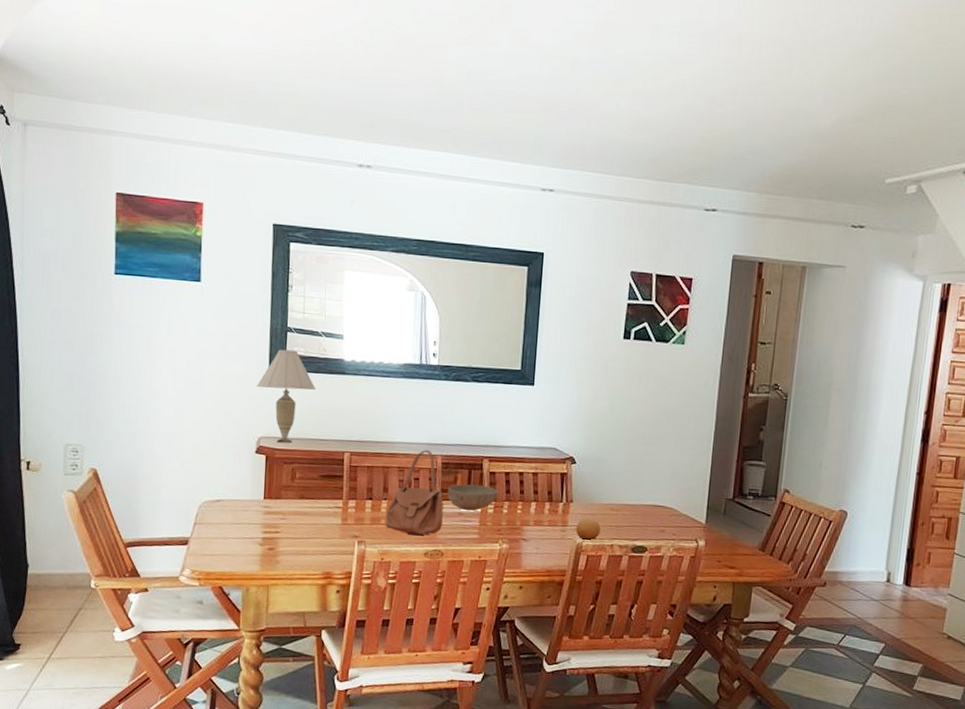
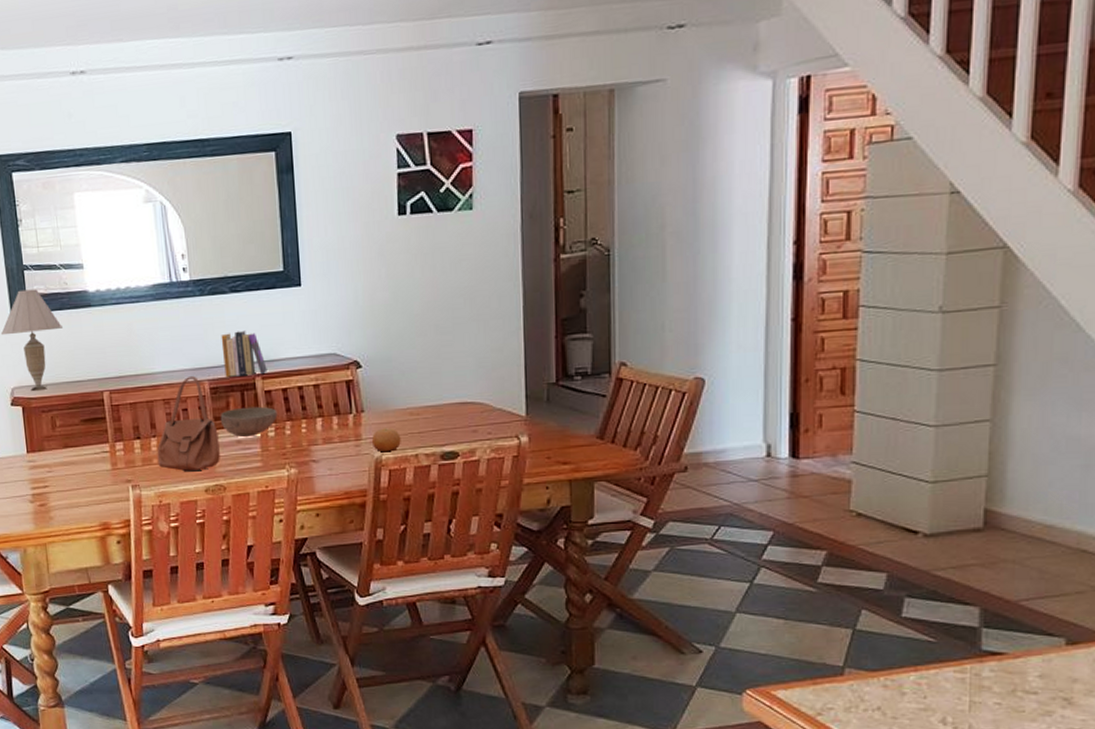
books: none [457,416,495,457] -> present [221,330,267,377]

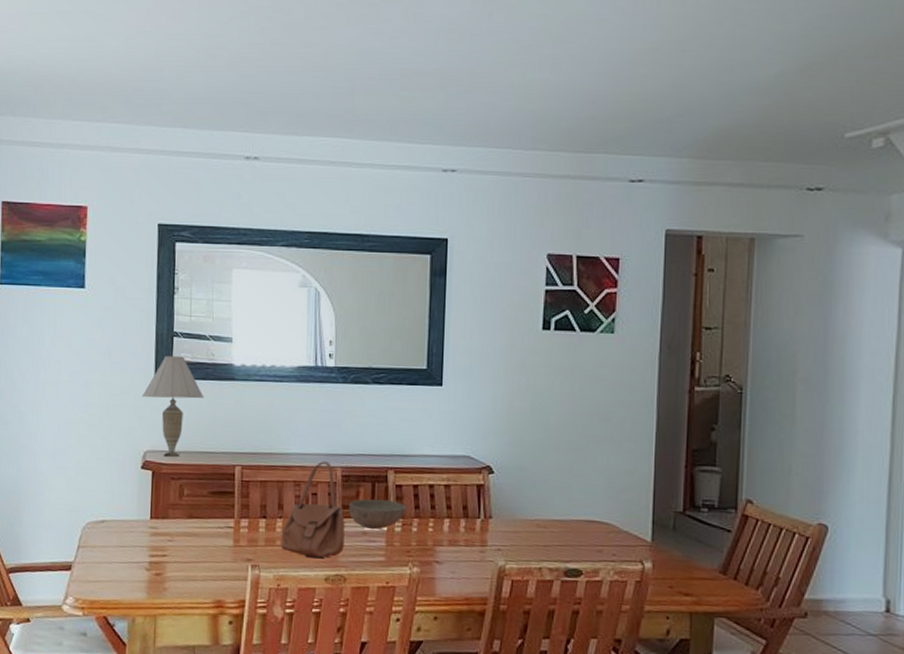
books: present [221,330,267,377] -> none [358,422,401,468]
fruit: present [371,428,401,453] -> none [496,537,526,562]

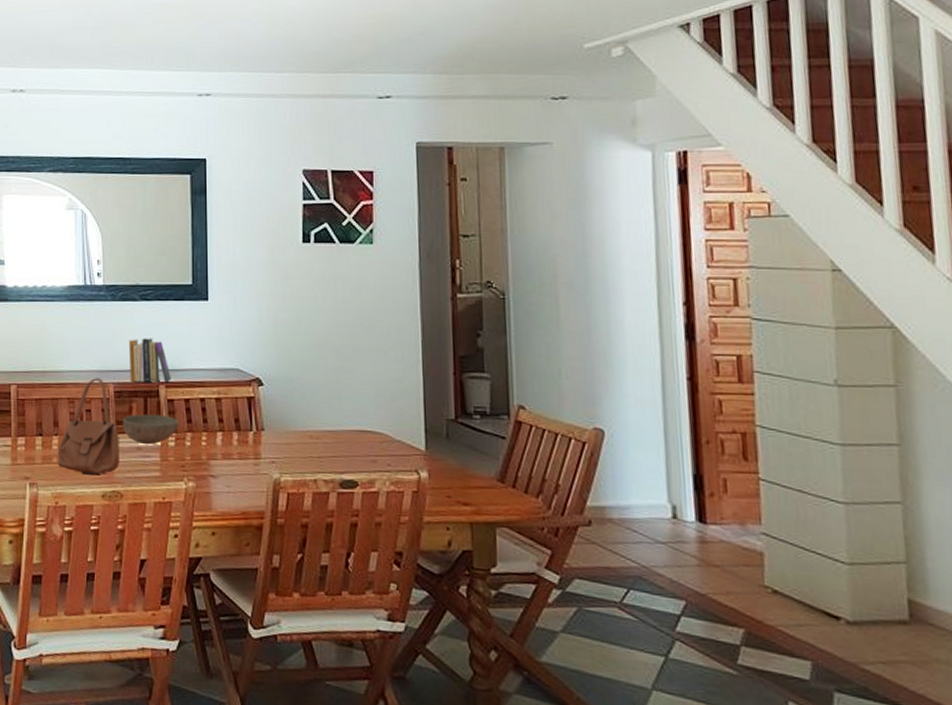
books: none [358,422,401,468] -> present [128,338,171,383]

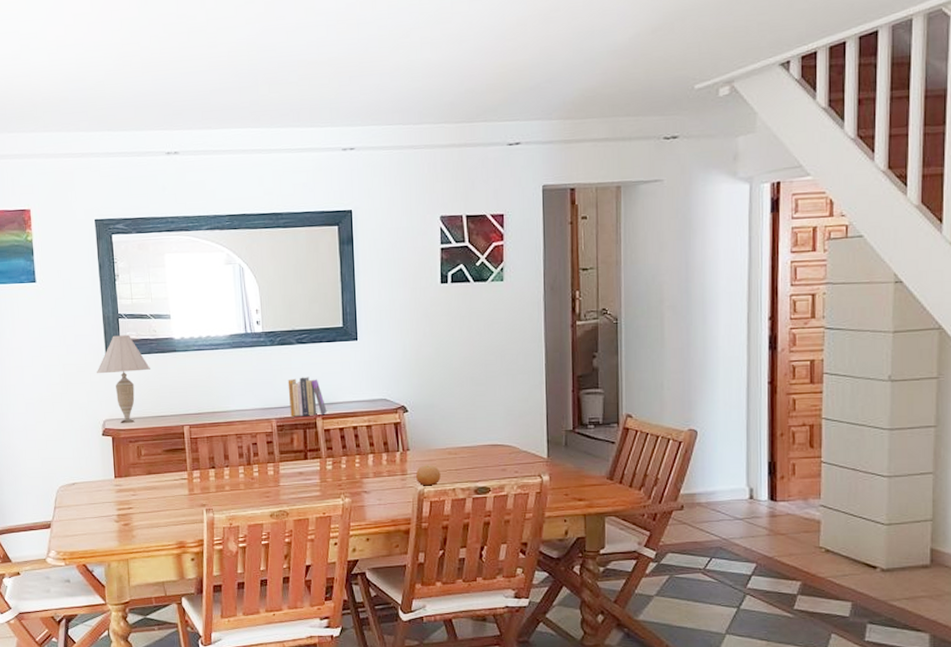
handbag: present [57,378,119,474] -> none [229,415,284,497]
bowl: present [122,414,179,445] -> none [285,443,335,470]
fruit: none [270,449,300,475] -> present [415,465,441,486]

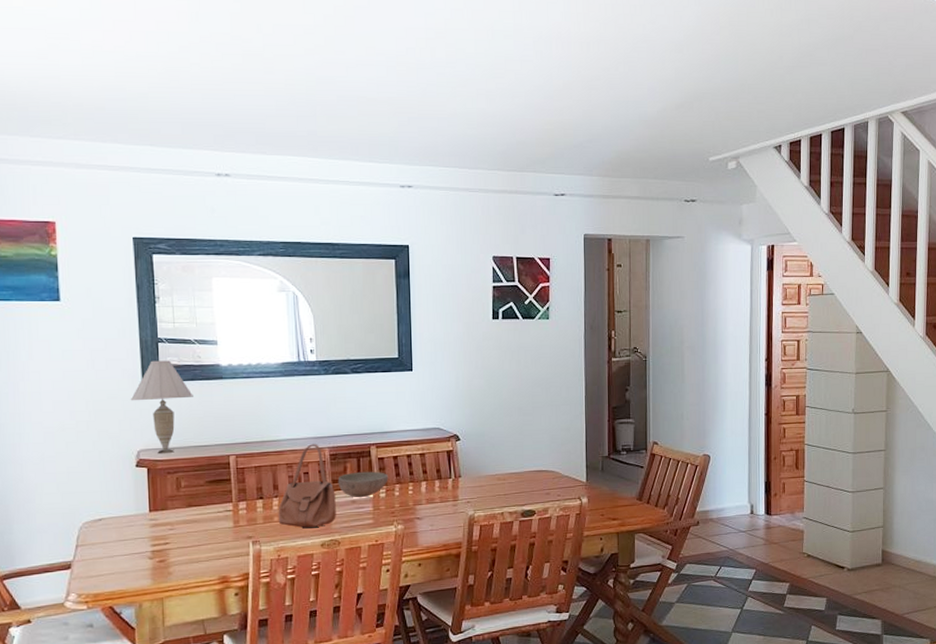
handbag: none [229,415,284,497] -> present [278,444,336,528]
bowl: none [285,443,335,470] -> present [337,471,389,498]
books: present [287,377,327,417] -> none [341,406,381,445]
fruit: present [415,465,441,486] -> none [466,490,490,511]

